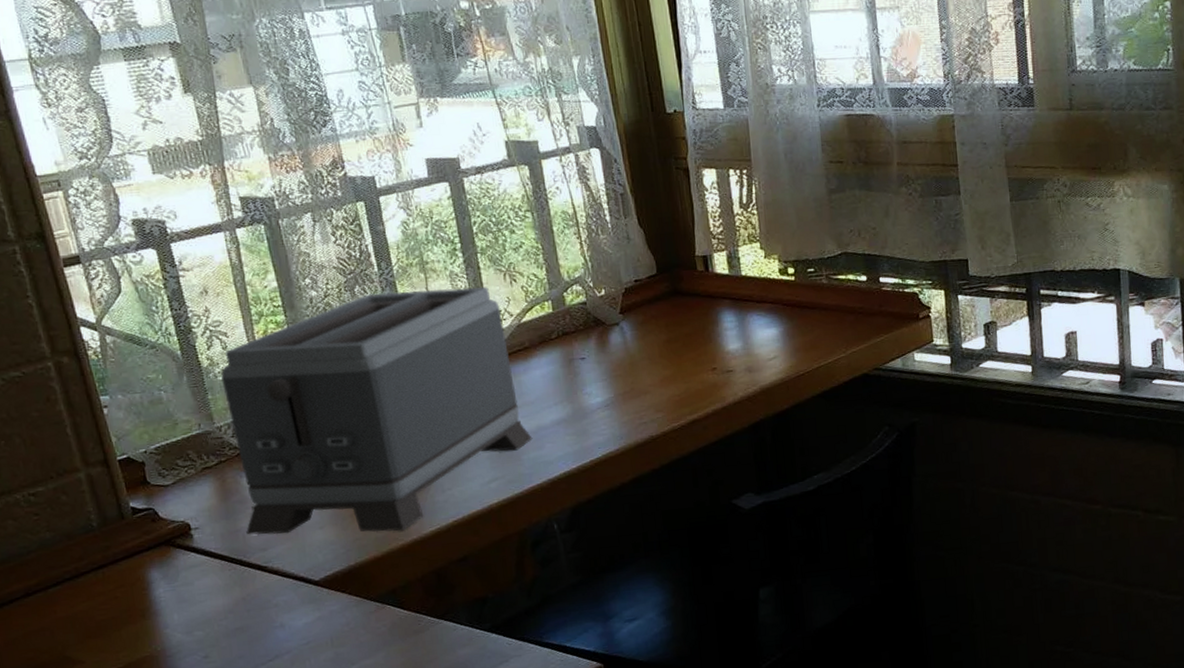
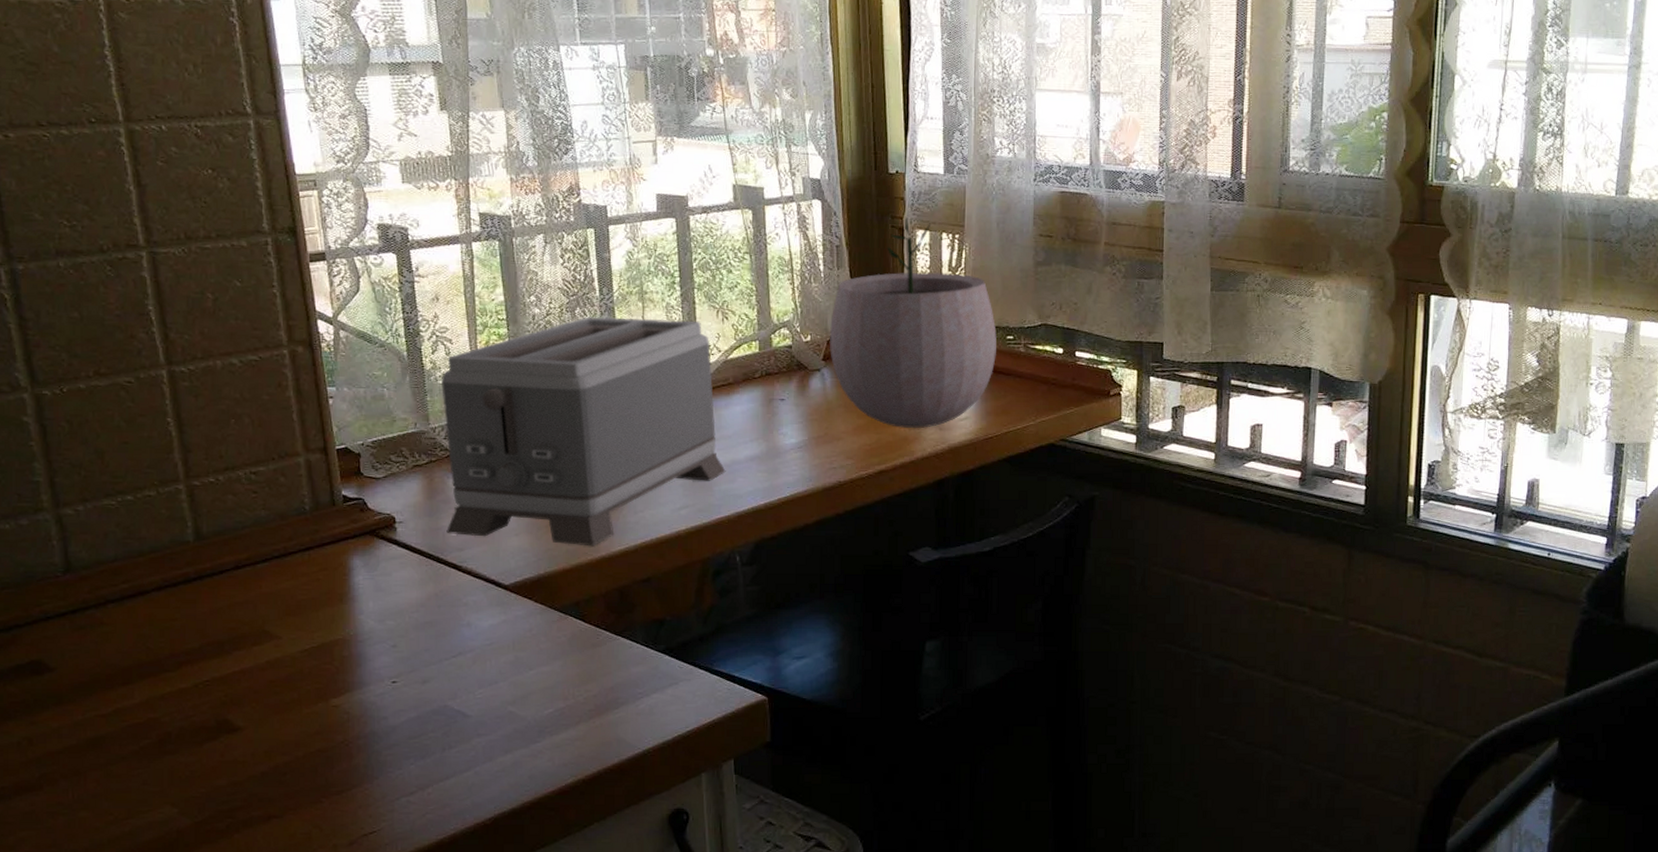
plant pot: none [624,157,799,375] -> present [830,217,997,428]

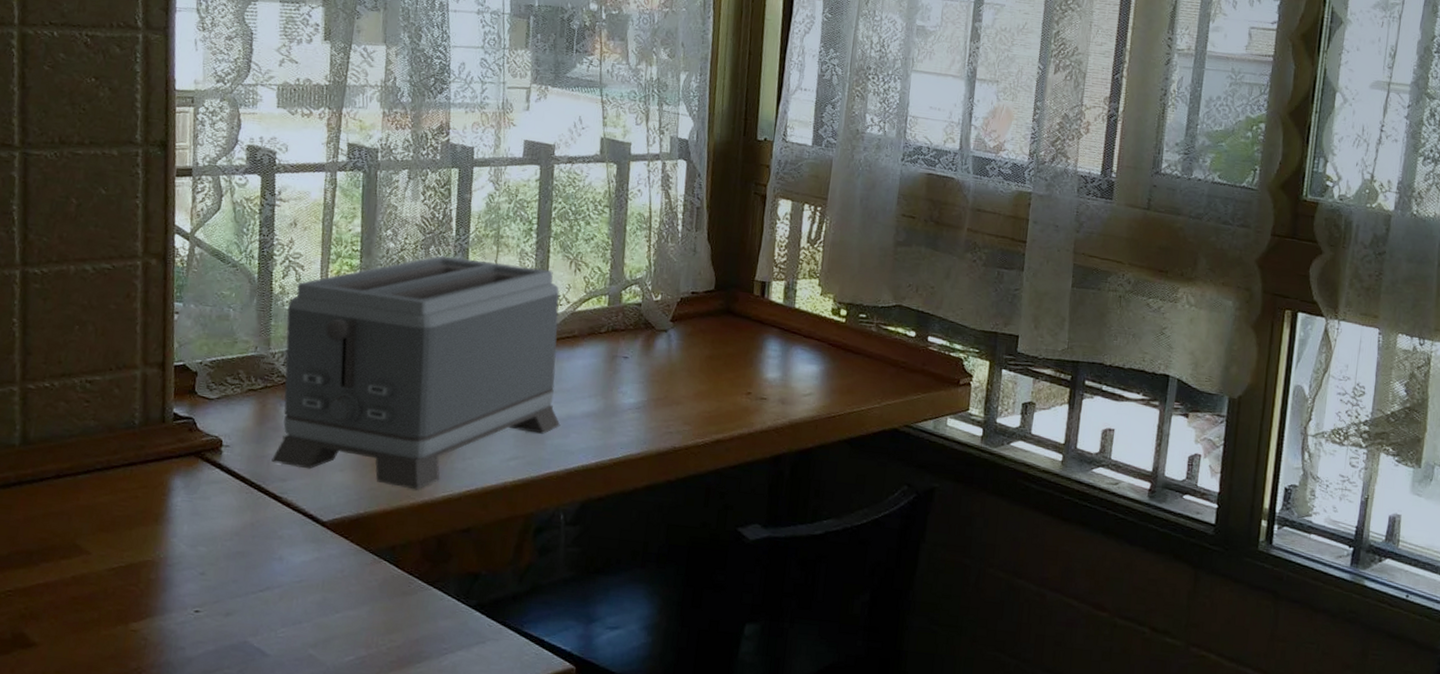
plant pot: present [830,217,997,428] -> none [679,185,850,400]

